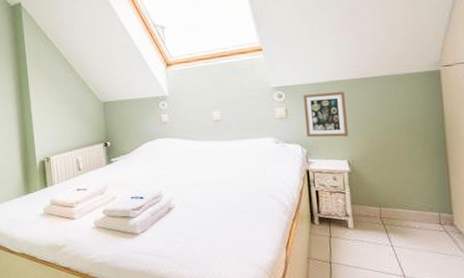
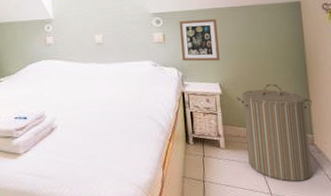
laundry hamper: none [366,159,452,264] -> present [236,83,312,182]

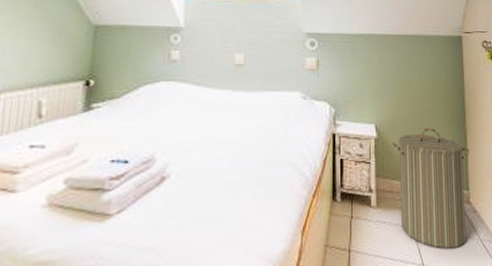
picture frame: present [179,18,220,62] -> none [337,45,378,97]

